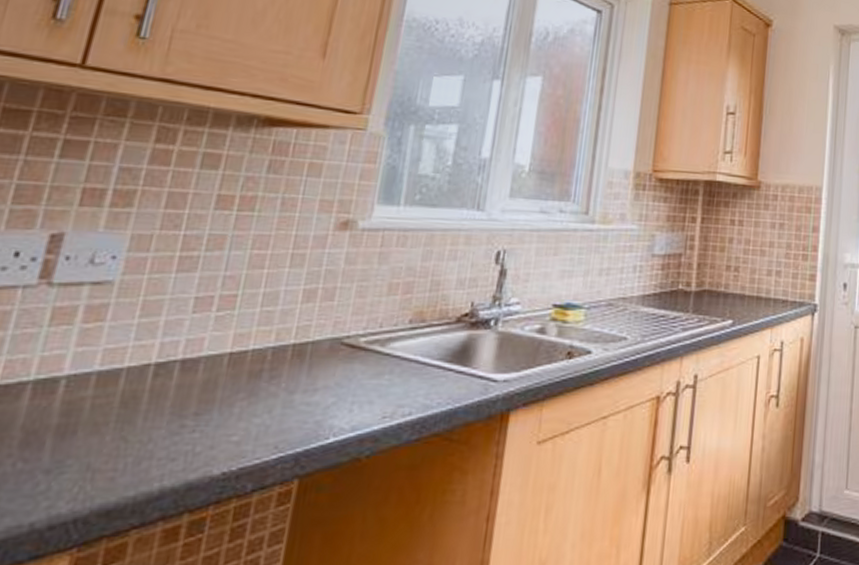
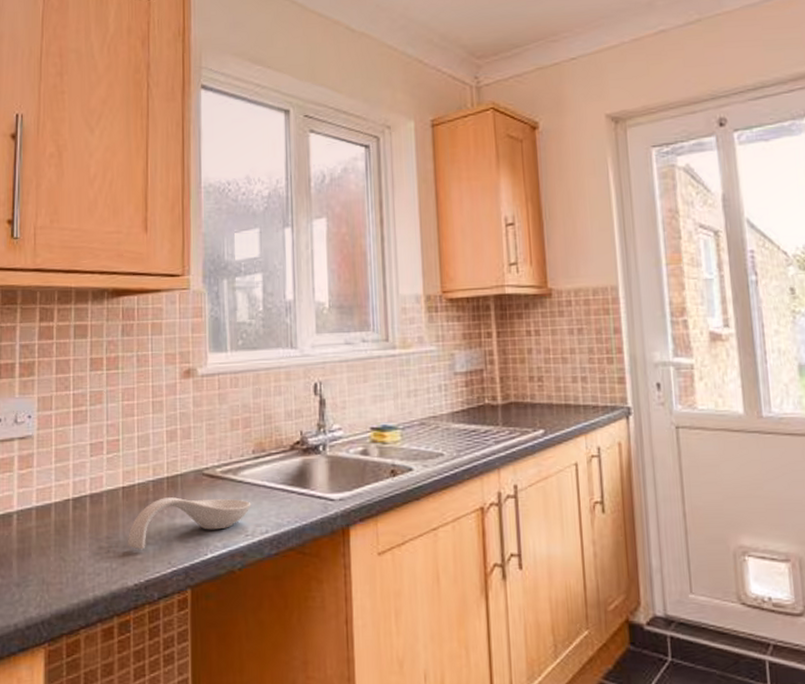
spoon rest: none [223,368,397,431] -> present [128,497,251,550]

